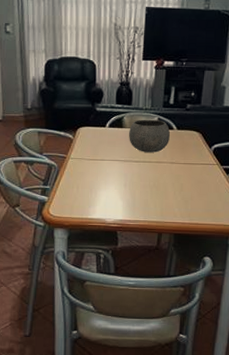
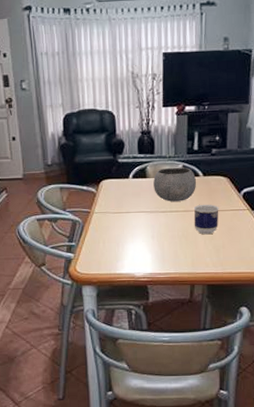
cup: none [165,156,190,186] -> present [193,204,219,235]

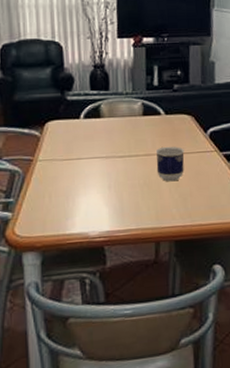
bowl: present [153,167,197,202] -> none [109,105,159,145]

